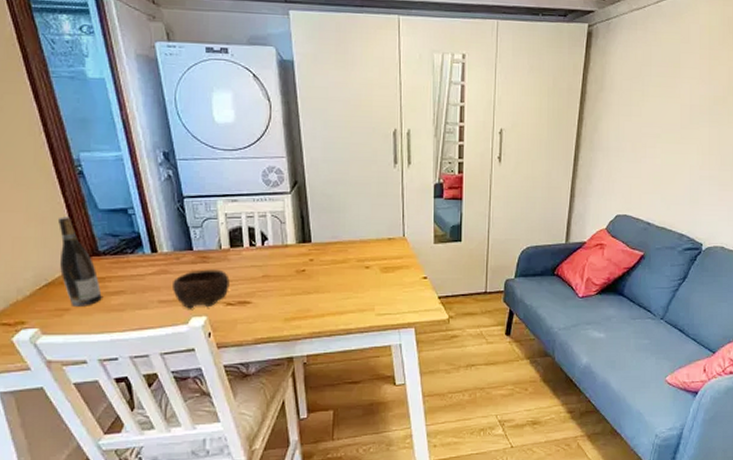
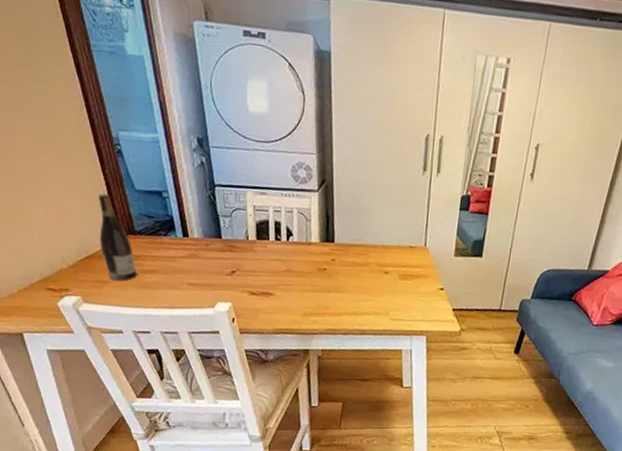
bowl: present [173,269,230,309] -> none [201,258,255,295]

